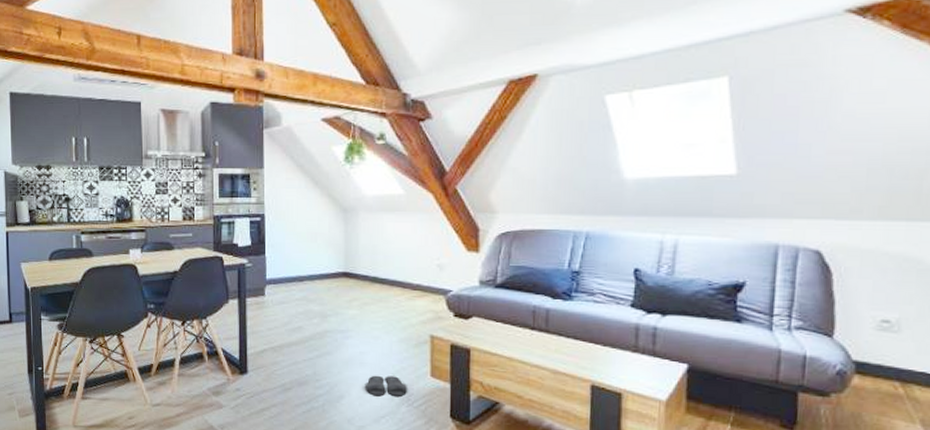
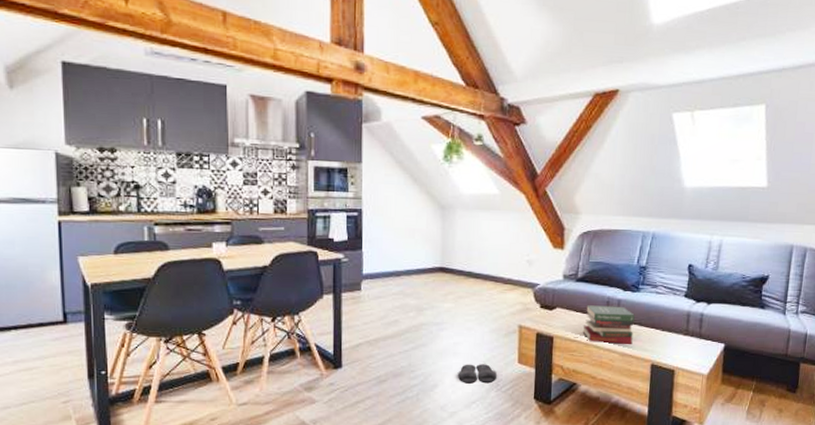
books: none [504,314,568,360] -> present [582,305,635,344]

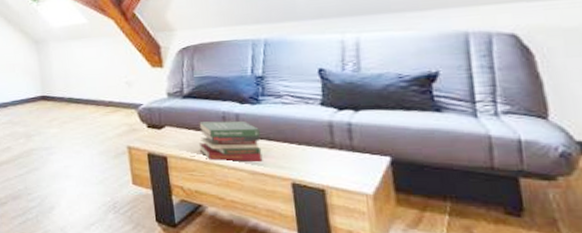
slippers: present [457,364,497,384] -> none [72,186,112,206]

